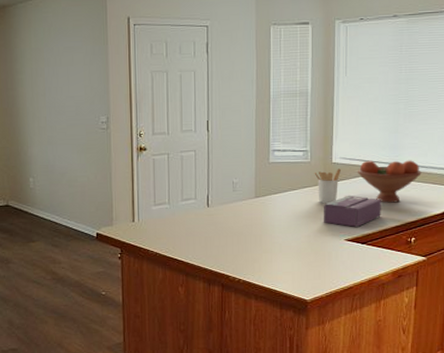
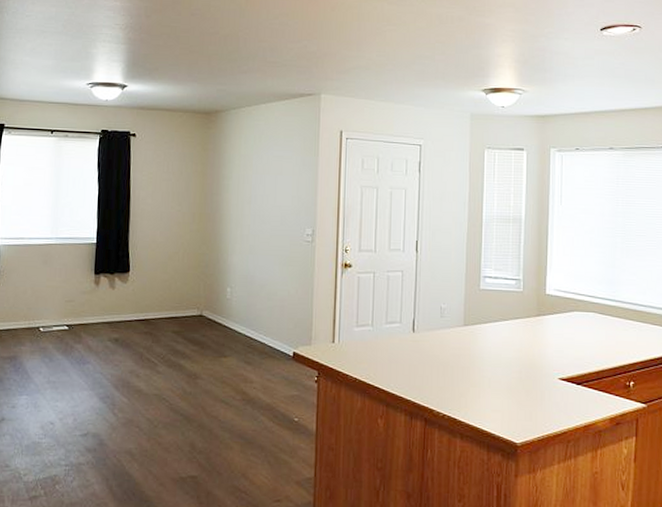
utensil holder: present [314,168,341,204] -> none [527,301,555,338]
tissue box: present [323,195,381,227] -> none [535,330,597,365]
fruit bowl: present [358,160,421,203] -> none [573,294,640,342]

